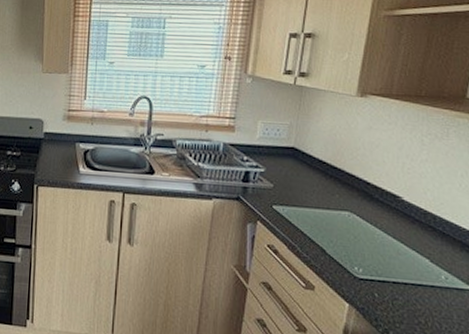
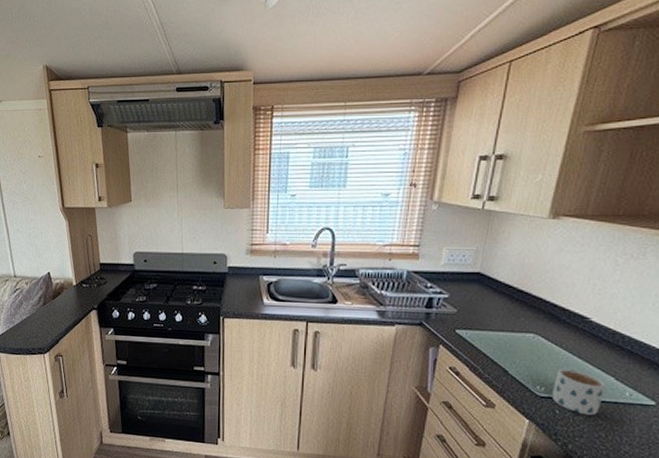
mug: none [370,249,422,300] -> present [552,368,606,416]

